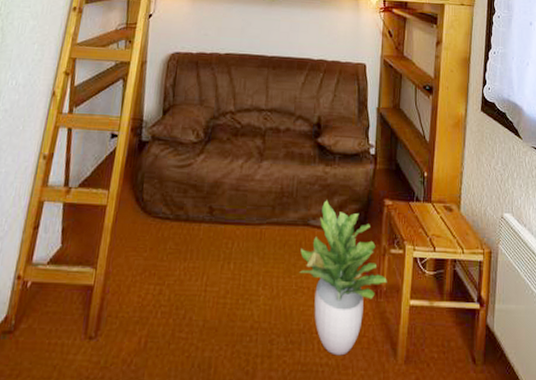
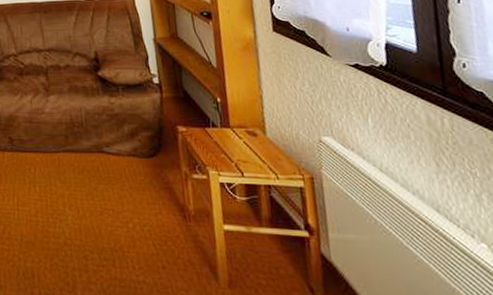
potted plant: present [299,200,387,356] -> none [99,129,195,275]

